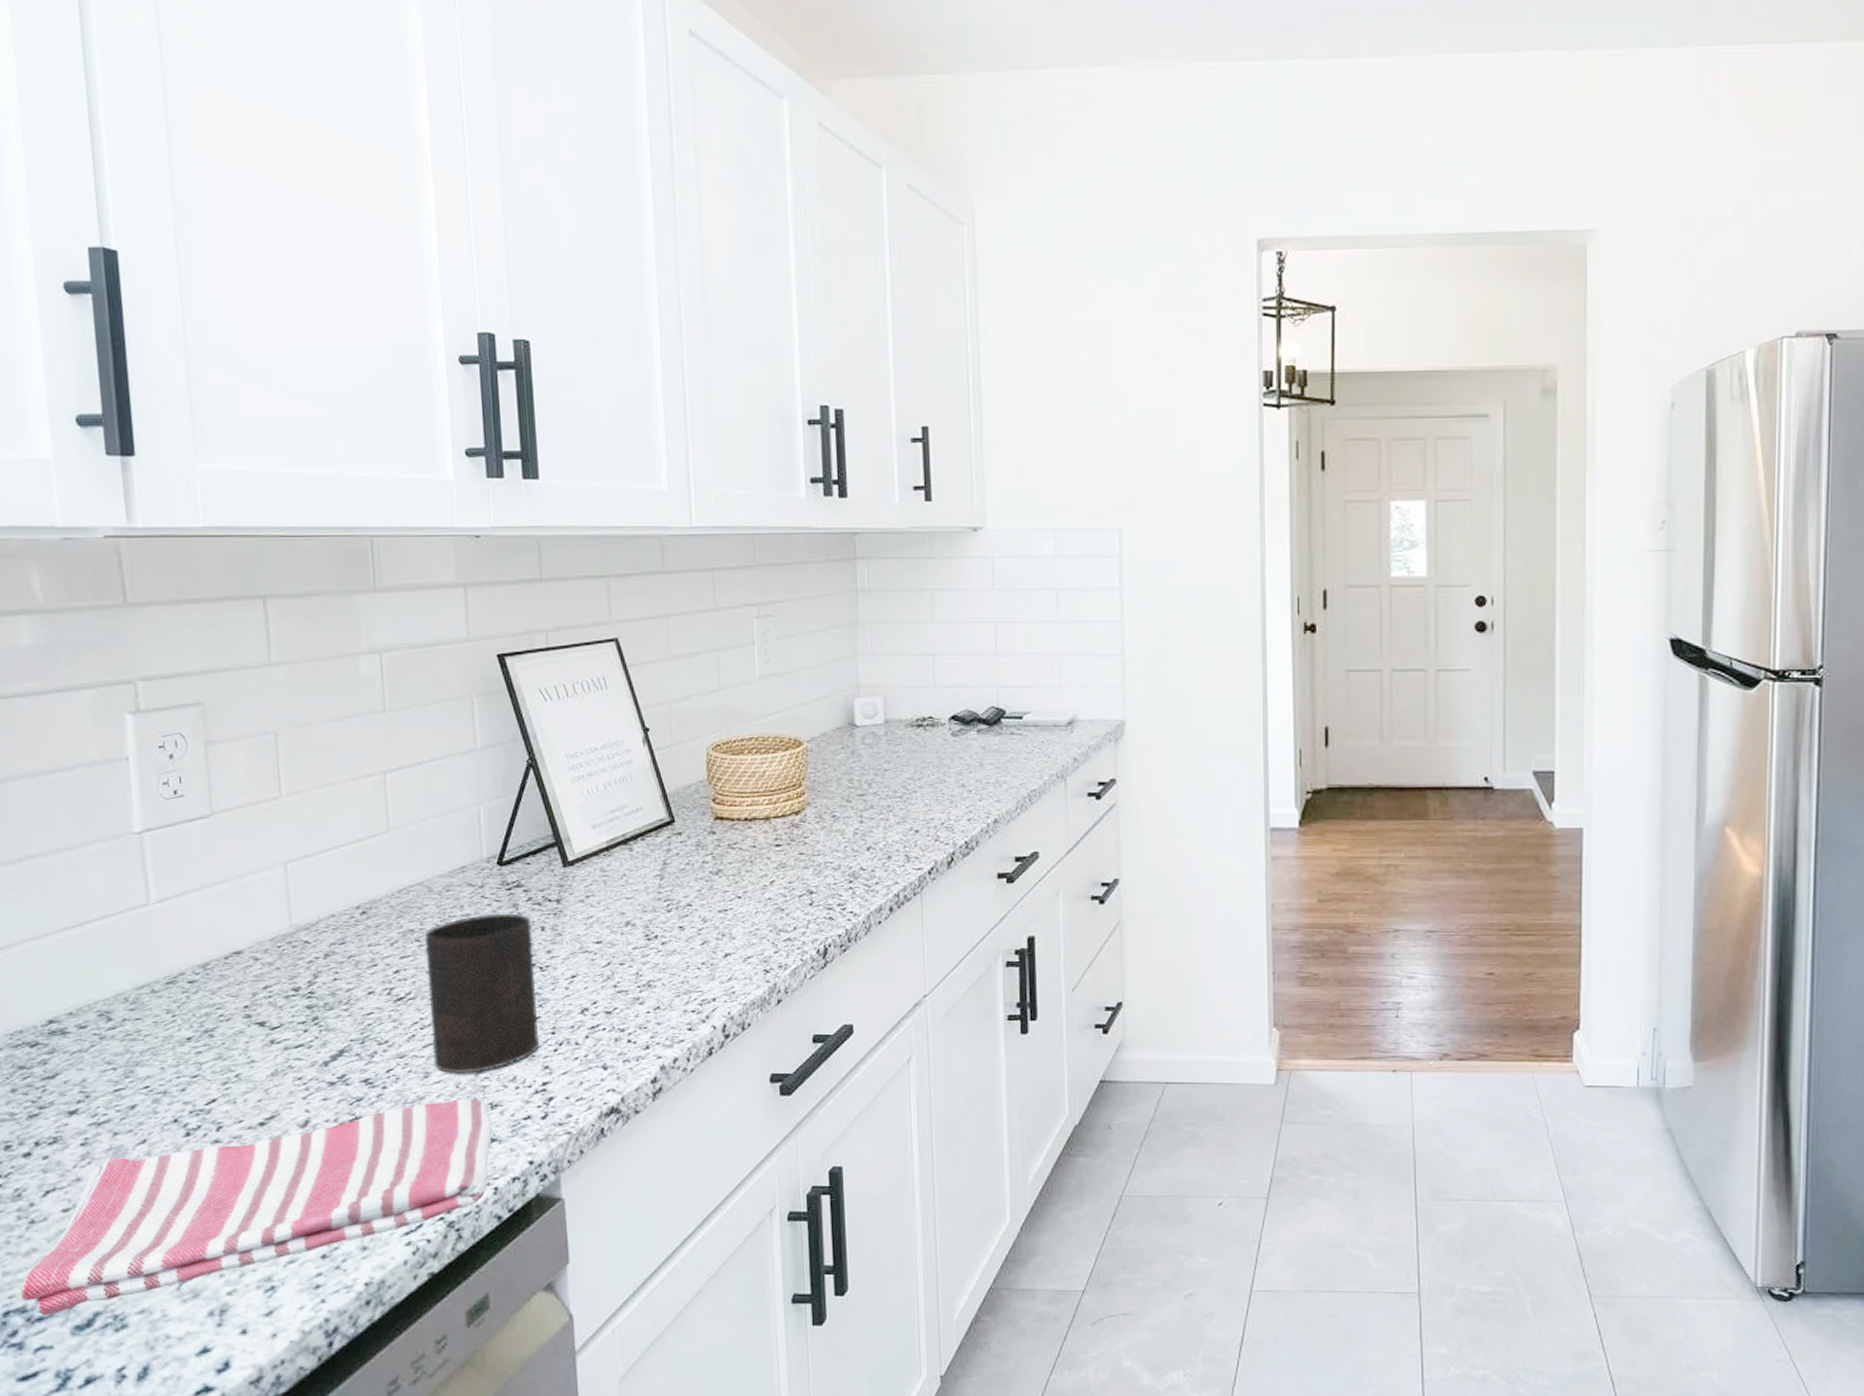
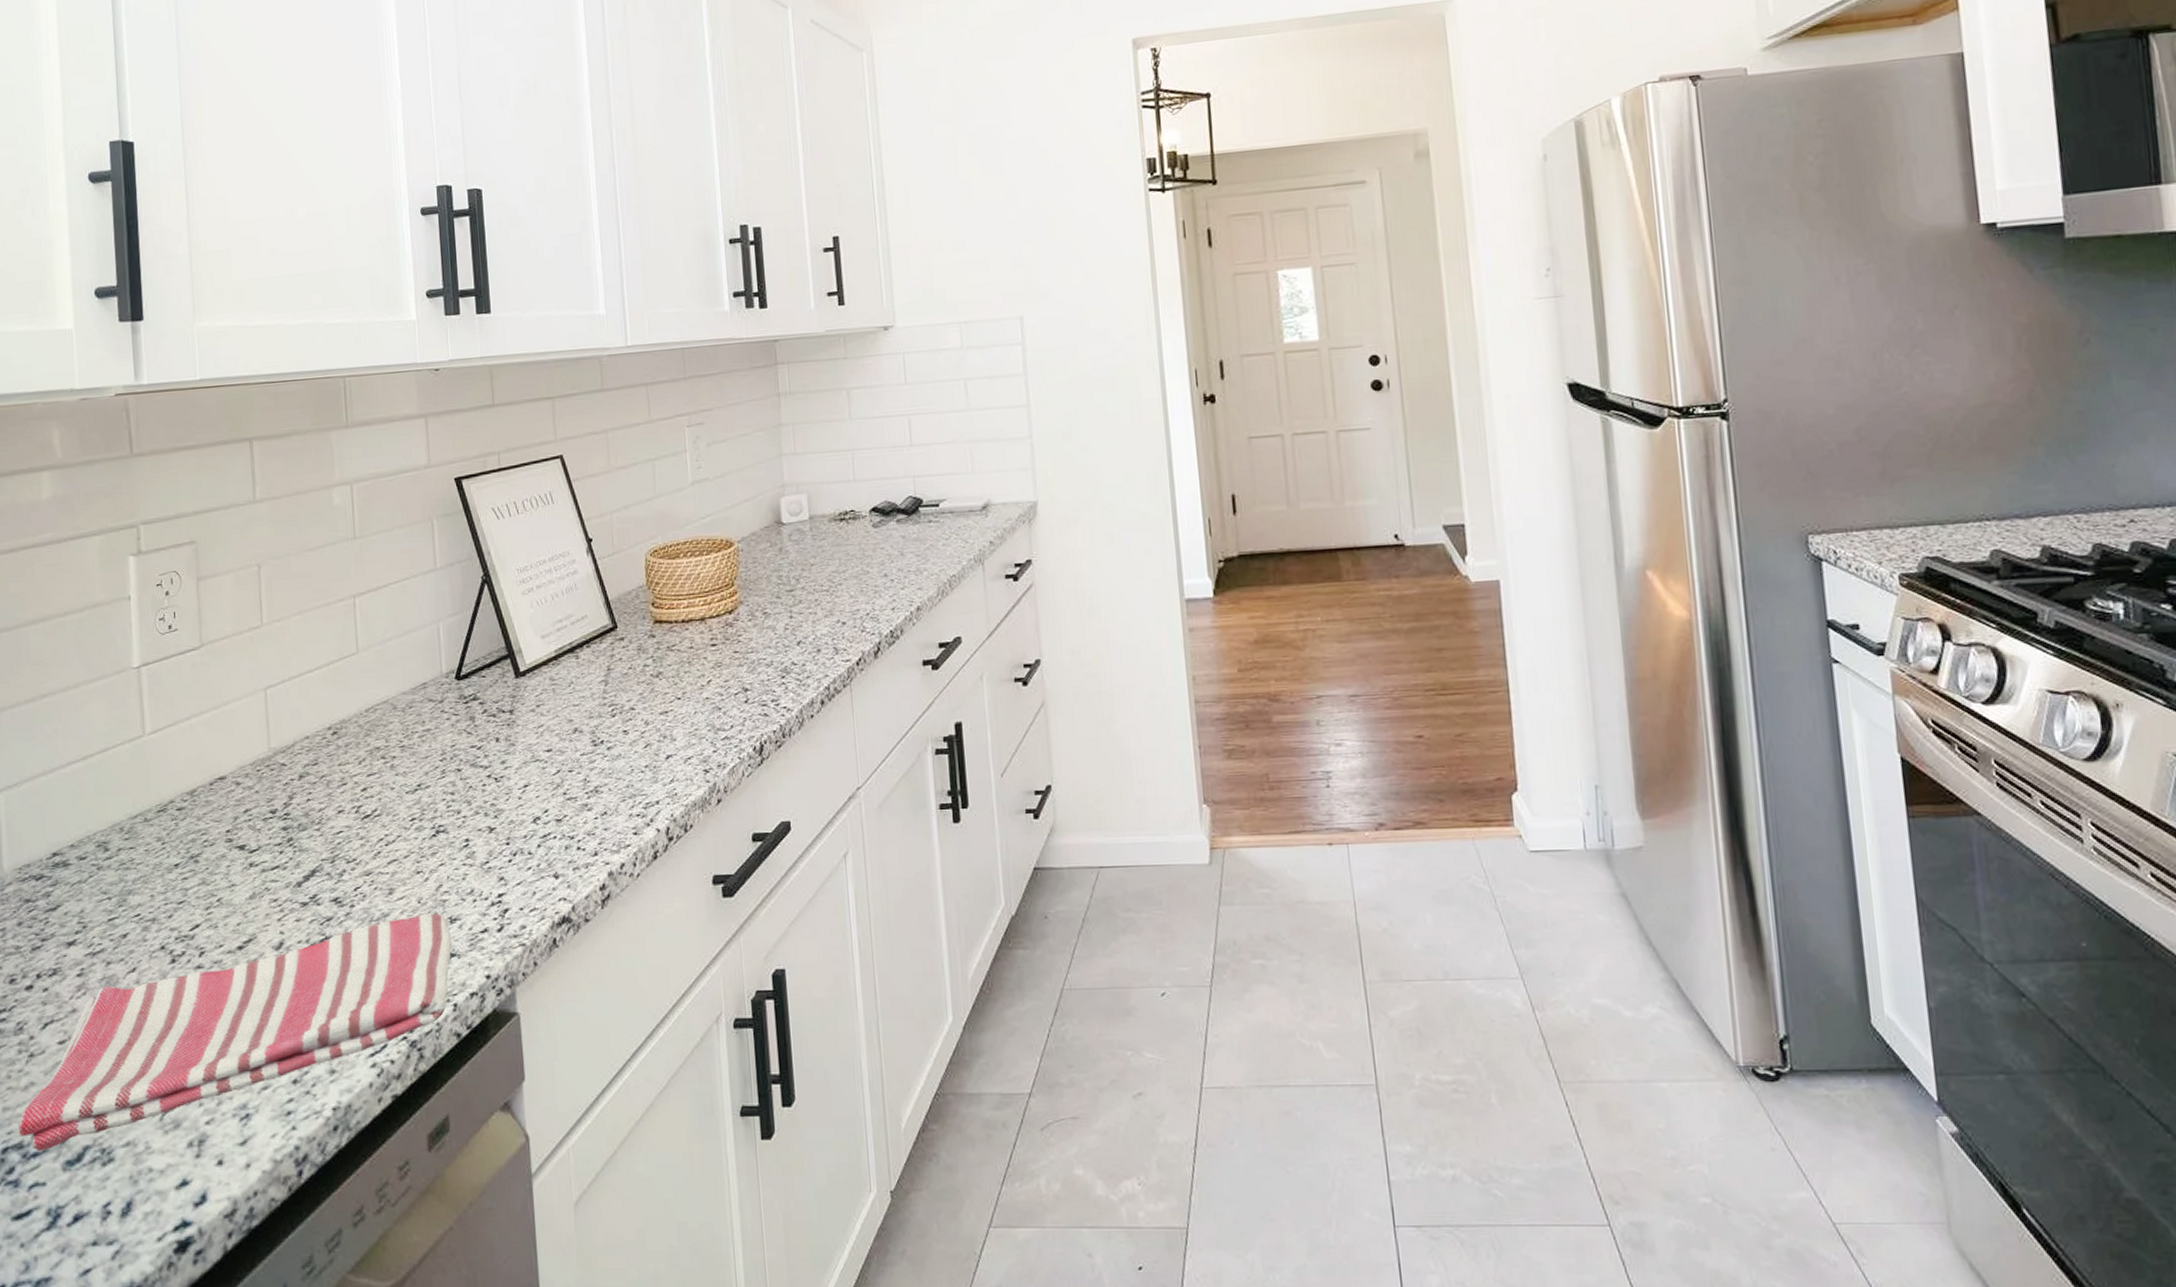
cup: present [425,913,539,1074] -> none [390,726,495,890]

